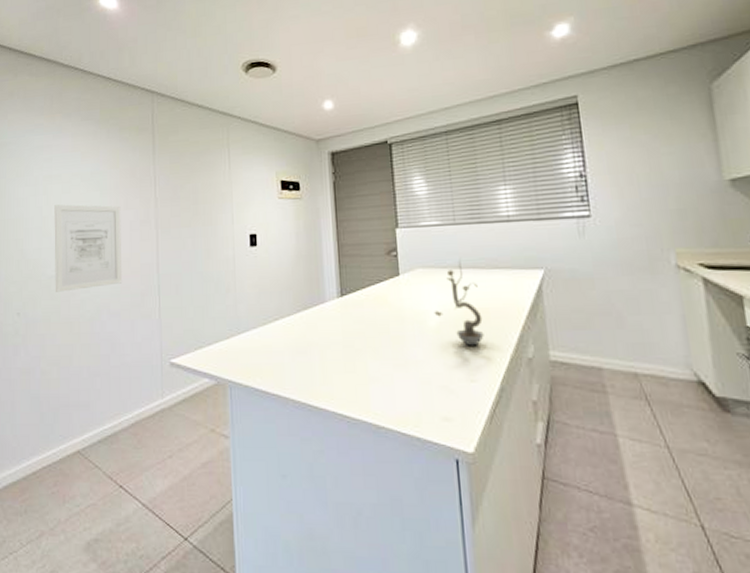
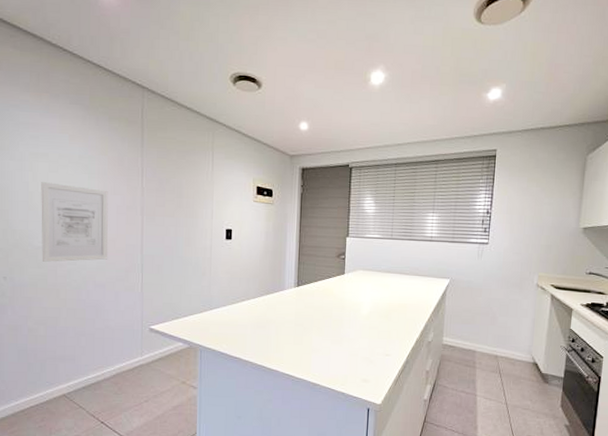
plant: present [434,258,484,346] -> none [367,265,401,331]

